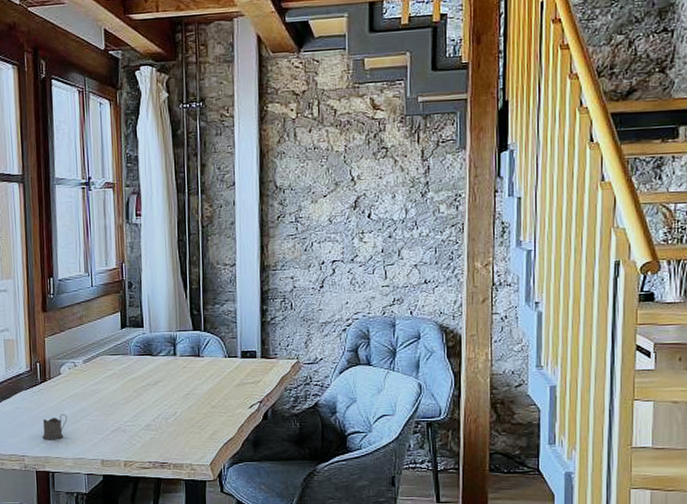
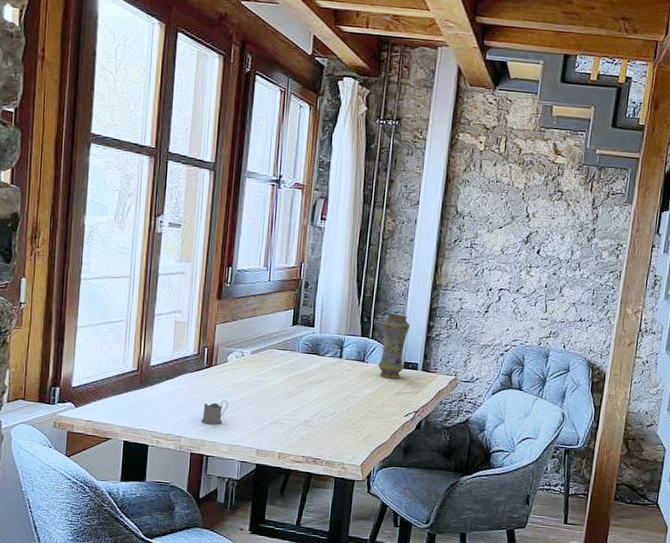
vase: none [213,302,243,371] -> present [377,314,411,379]

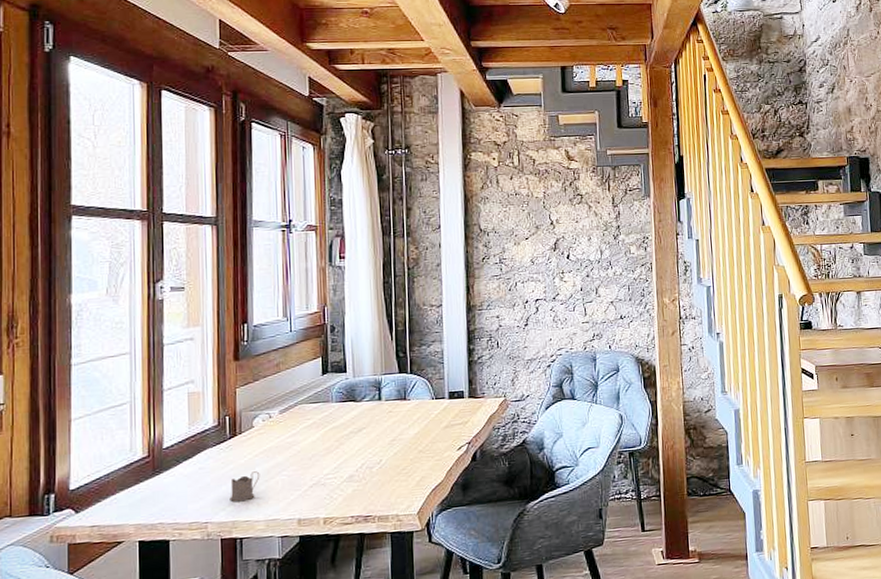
vase: present [377,314,411,379] -> none [420,343,450,413]

